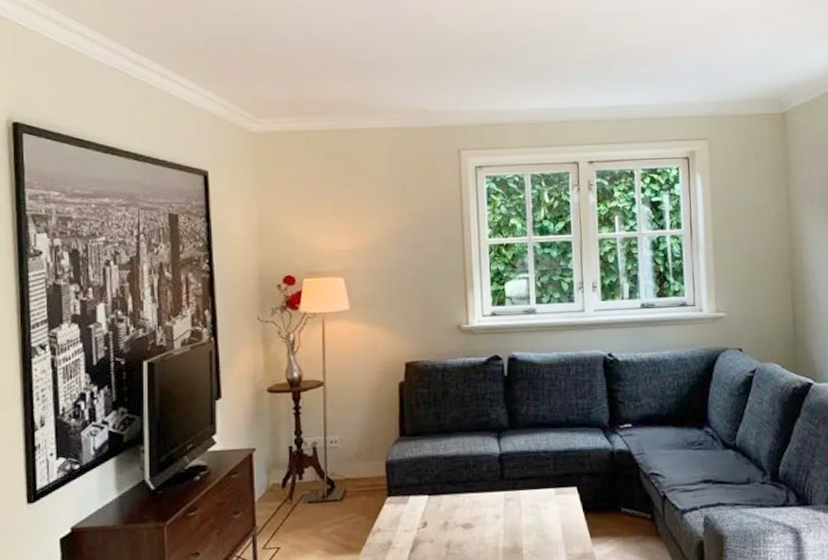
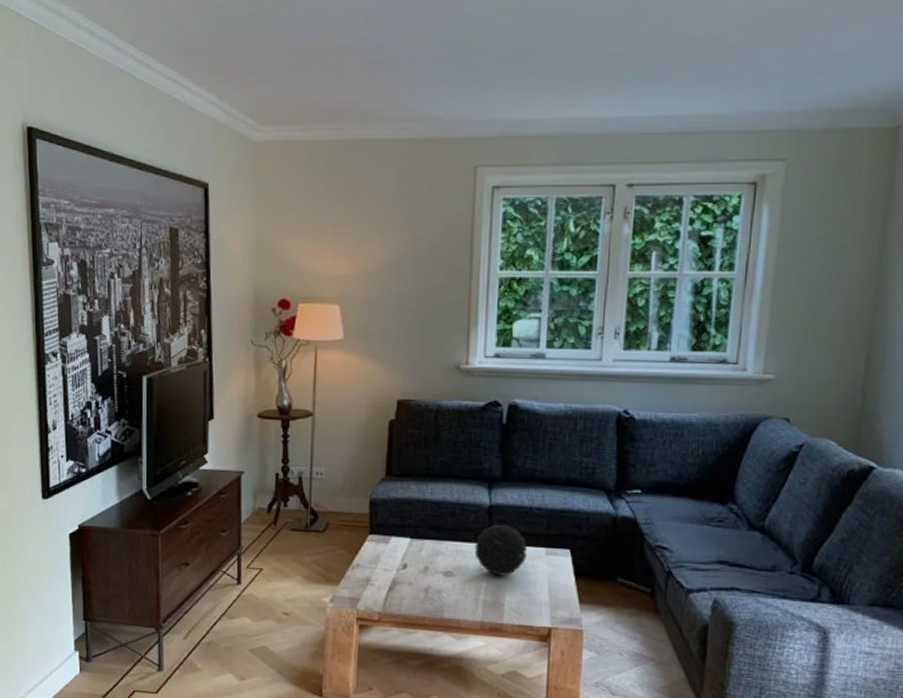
decorative orb: none [489,470,538,522] -> present [474,524,527,576]

